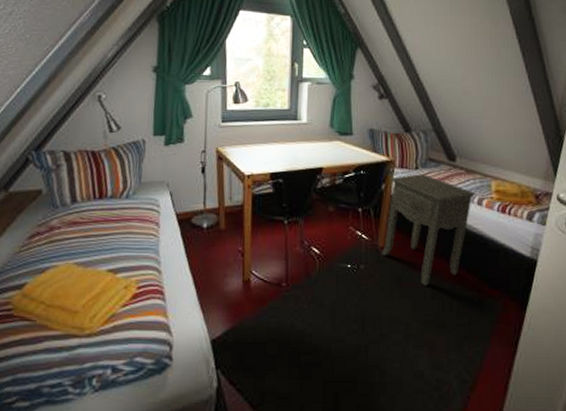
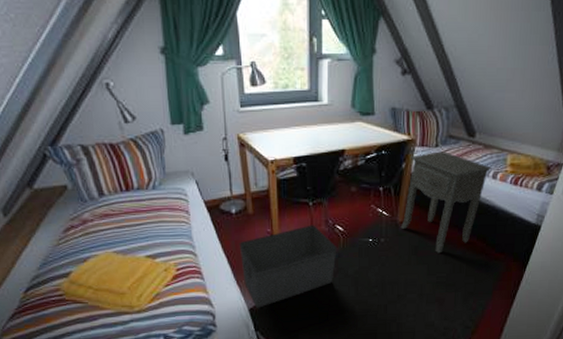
storage bin: none [207,245,312,340] -> present [239,225,337,308]

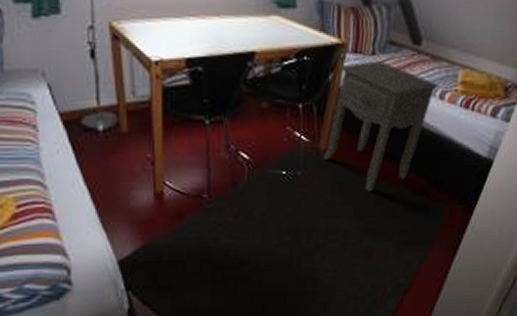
storage bin: present [239,225,337,308] -> none [107,150,240,260]

